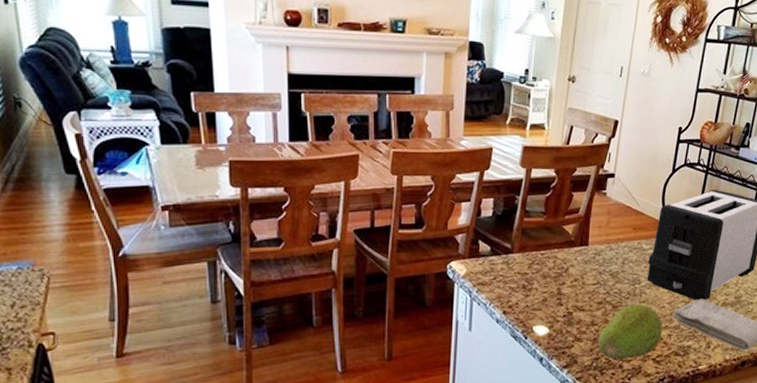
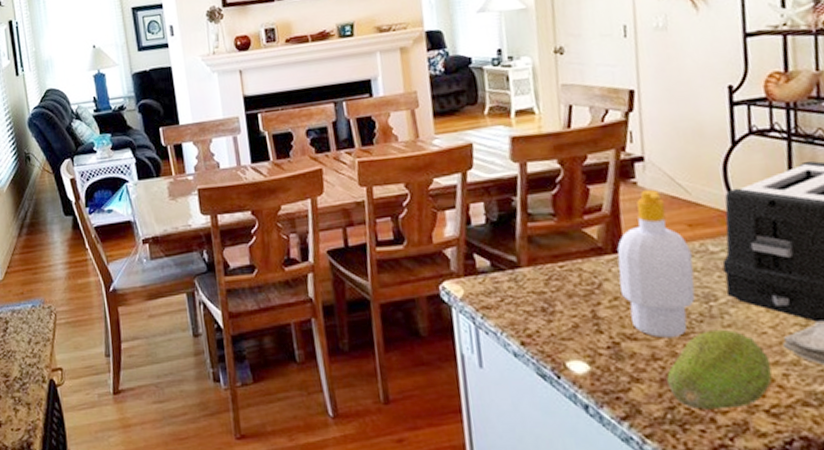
soap bottle: none [581,199,631,310] -> present [617,189,696,339]

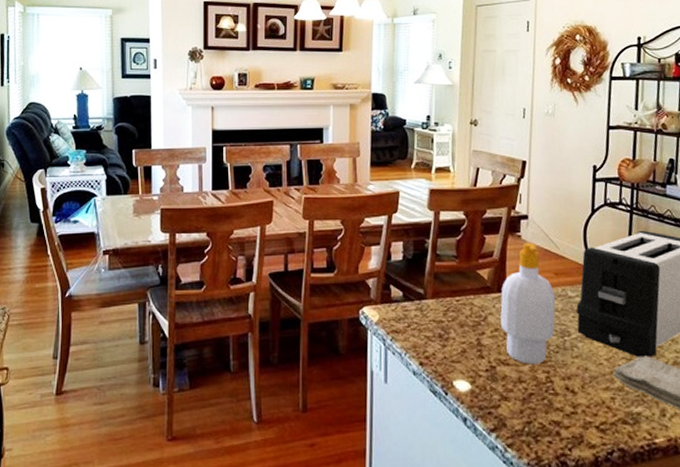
fruit: present [666,329,772,410] -> none [528,359,604,425]

